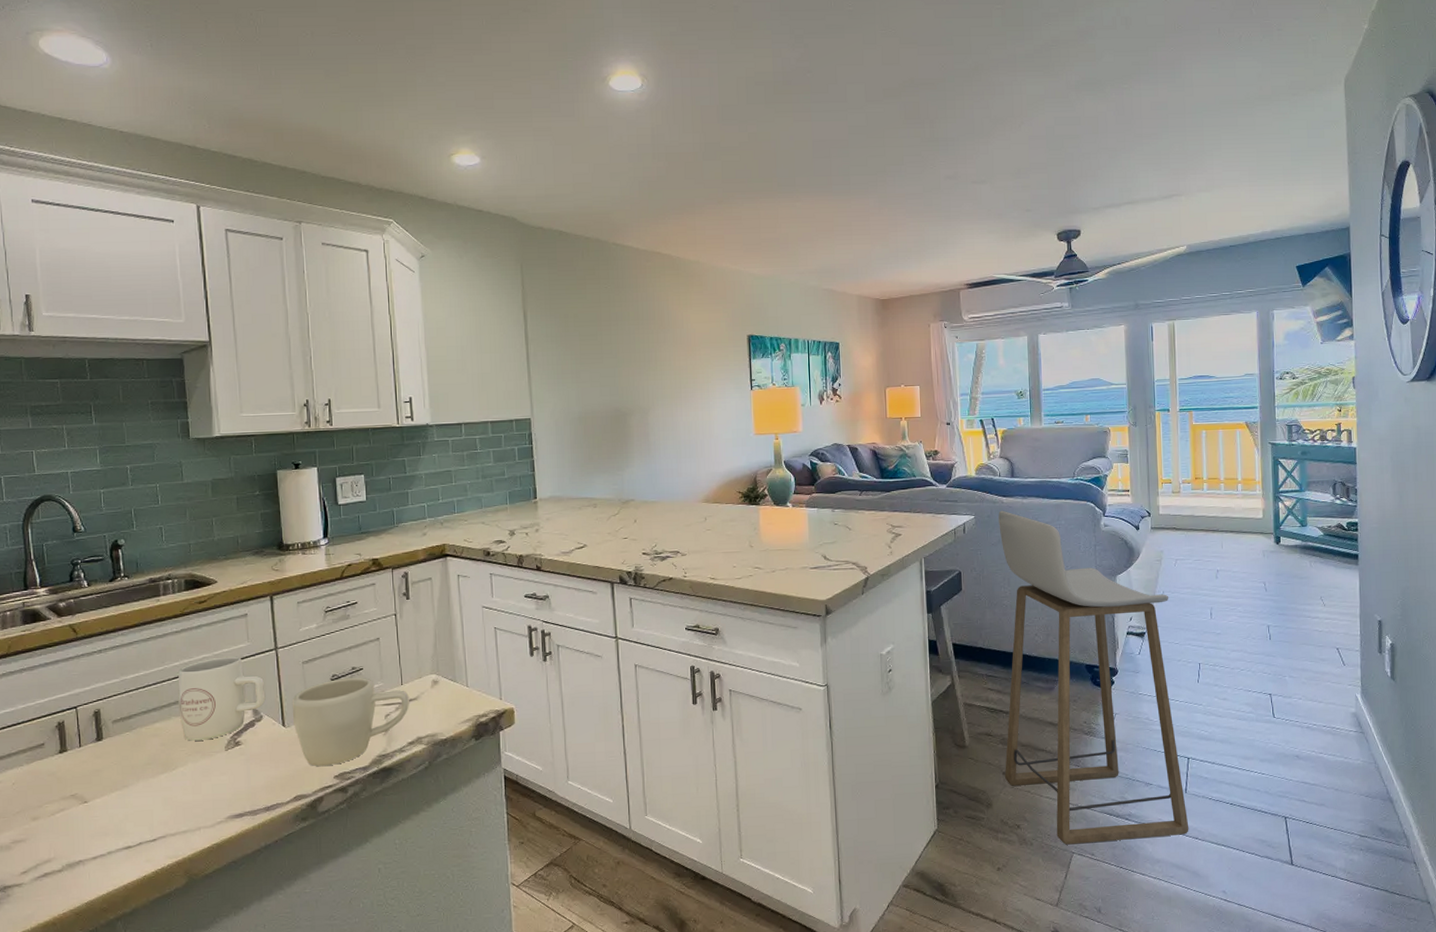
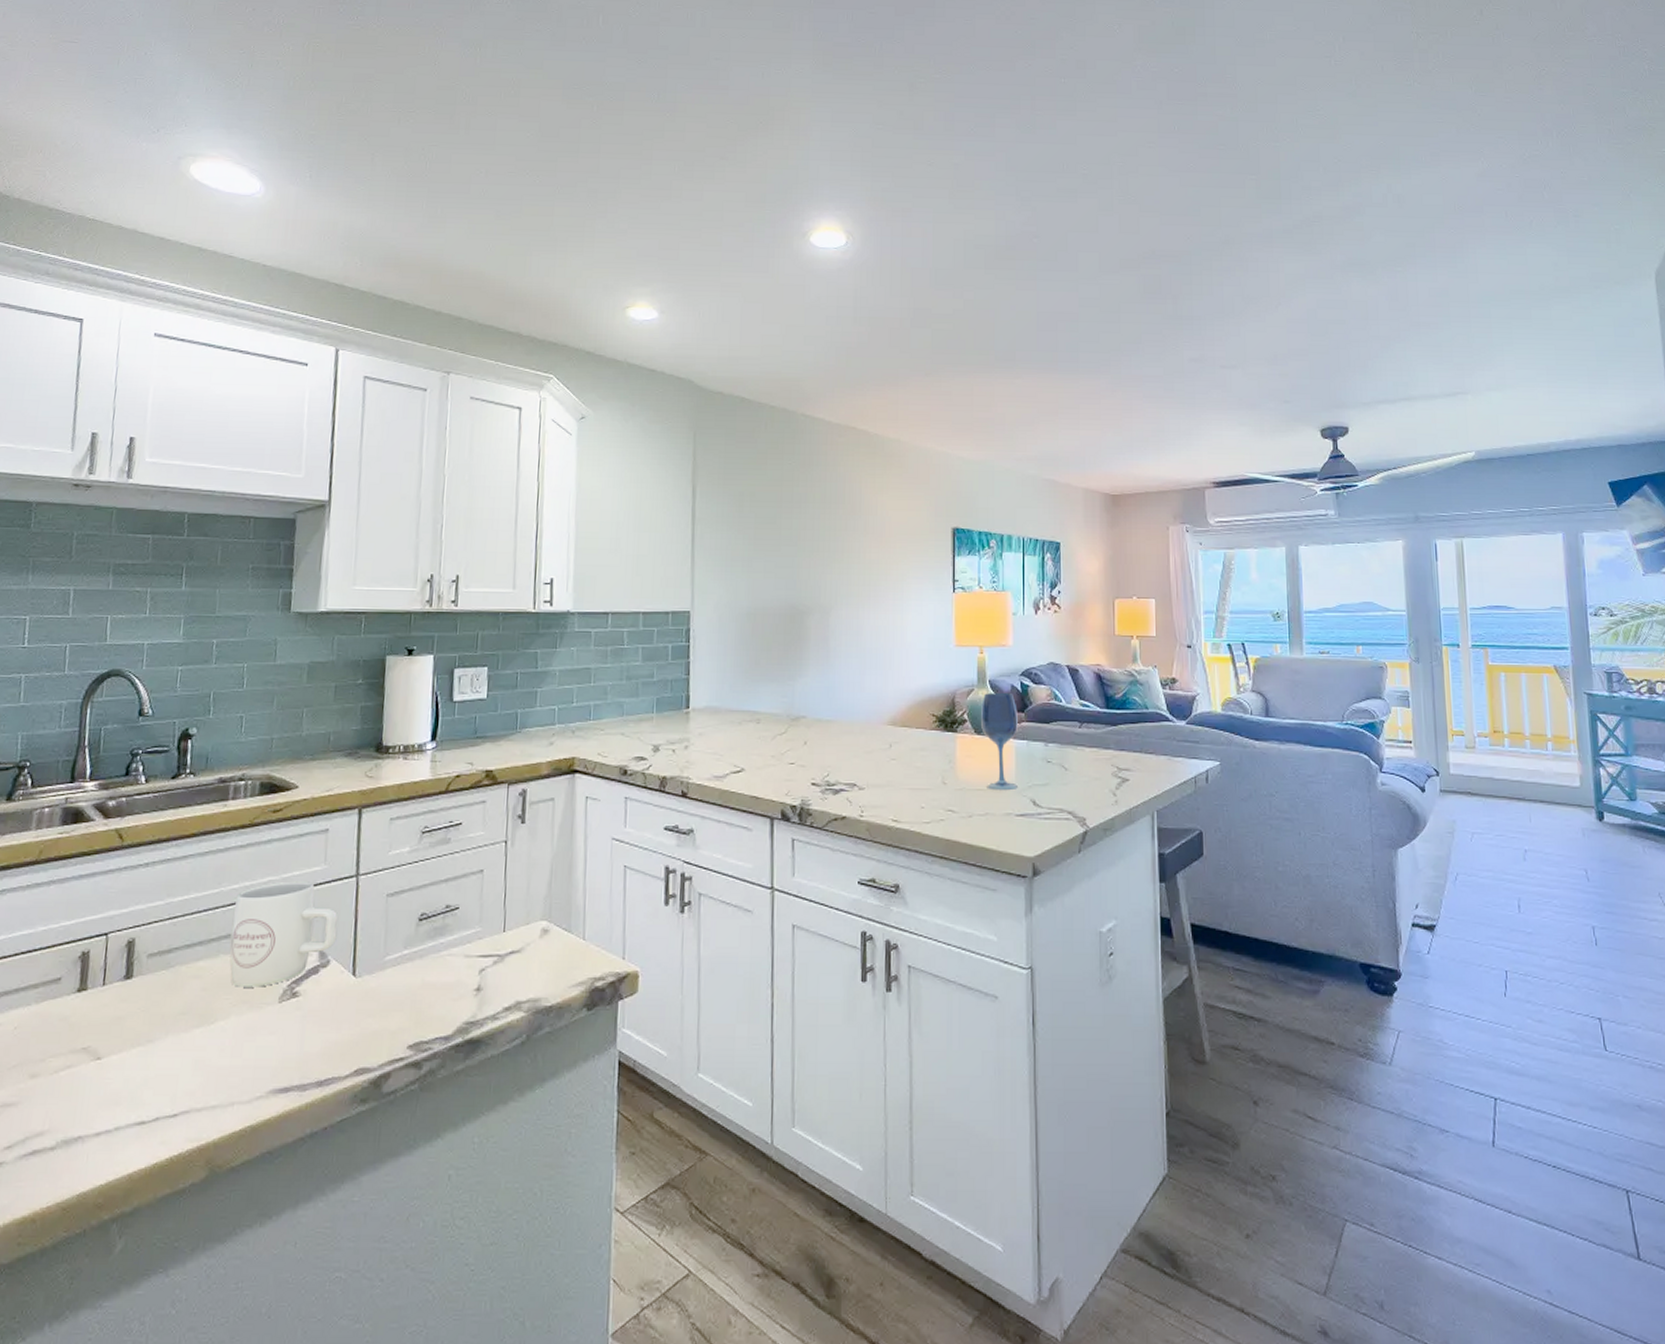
mug: present [292,677,410,767] -> none [366,918,512,1032]
wineglass: none [779,470,812,550] -> present [981,692,1019,791]
bar stool: present [998,510,1189,845] -> none [1249,757,1499,1208]

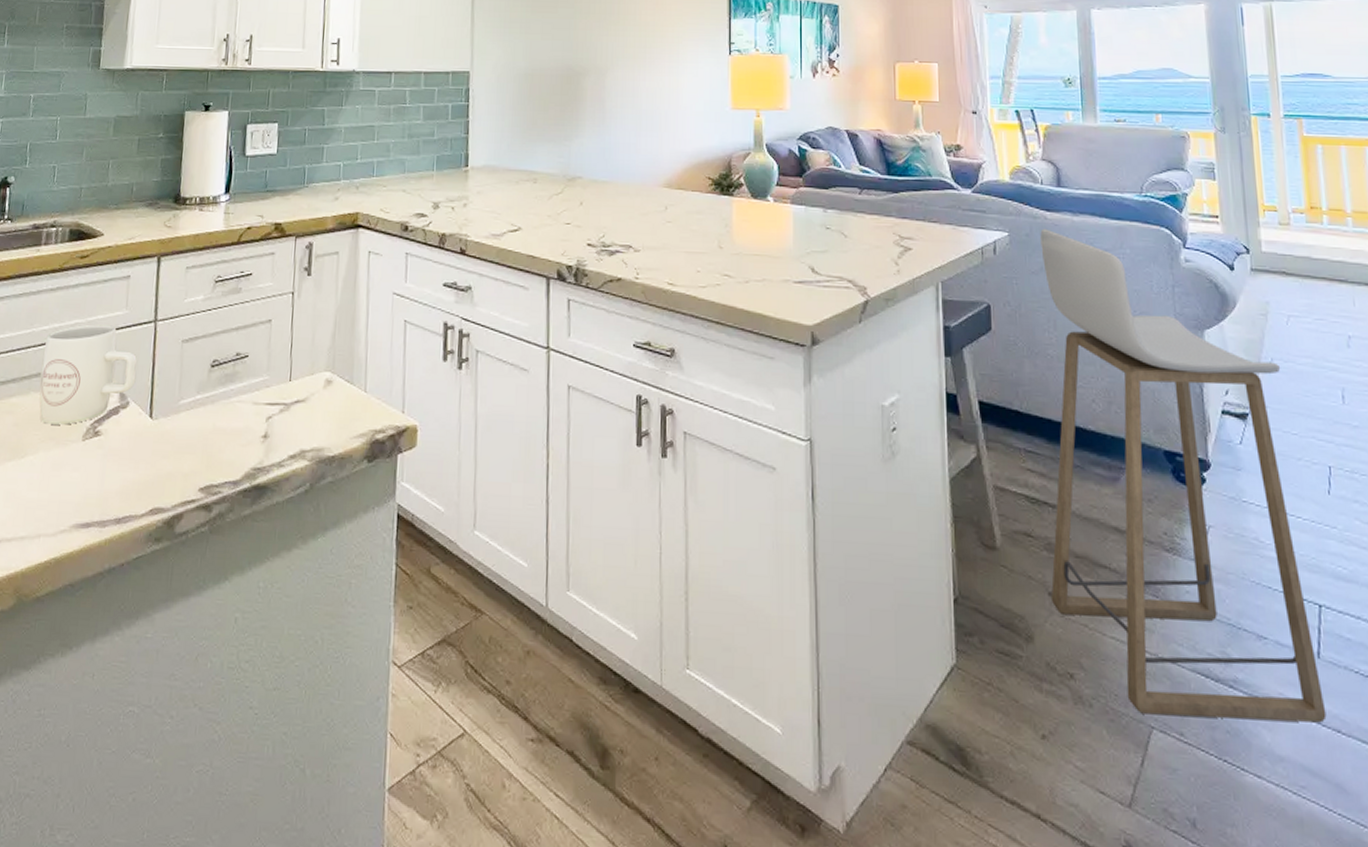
wineglass: present [981,692,1019,791] -> none [758,156,797,257]
bar stool: none [1249,757,1499,1208] -> present [1040,228,1327,723]

